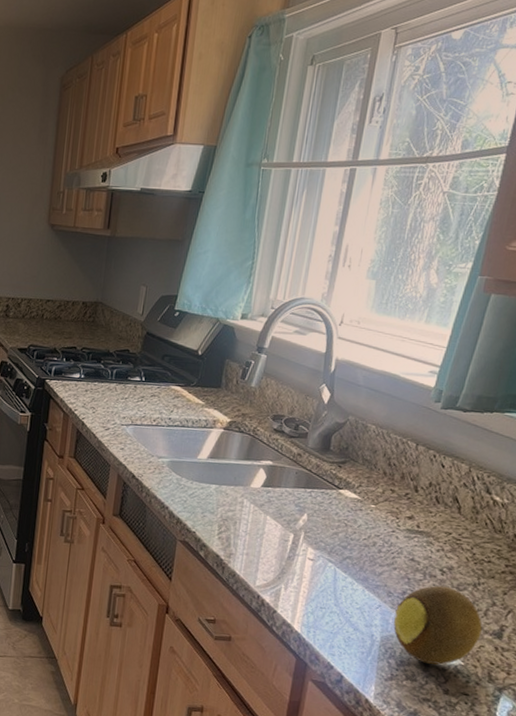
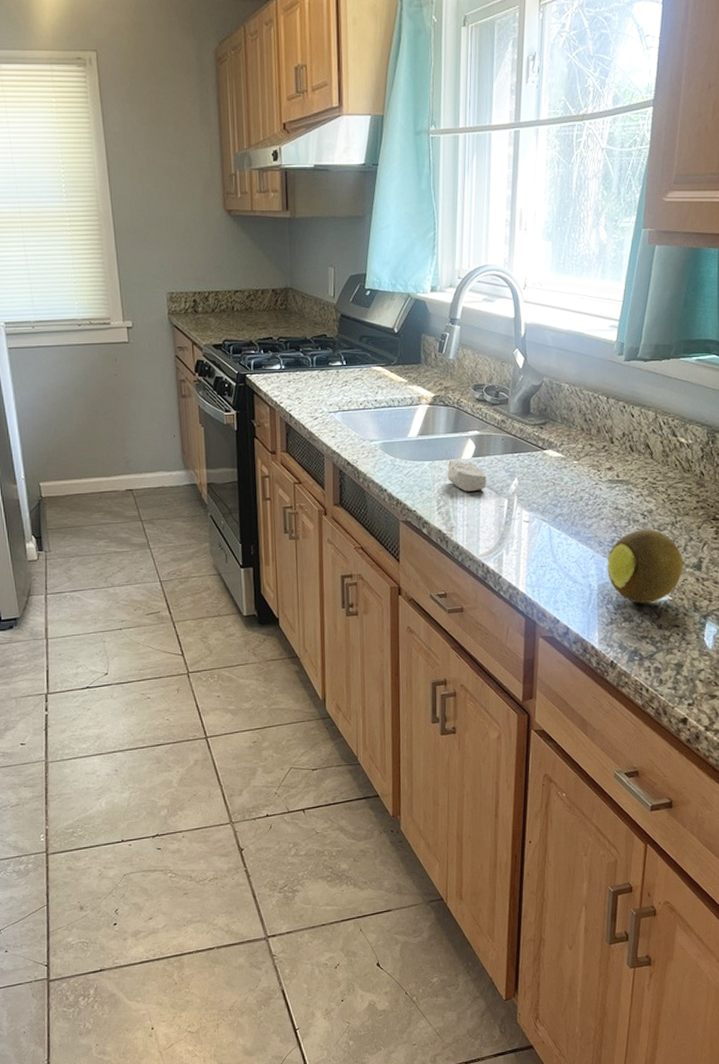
soap bar: none [233,486,275,521] -> present [447,459,487,492]

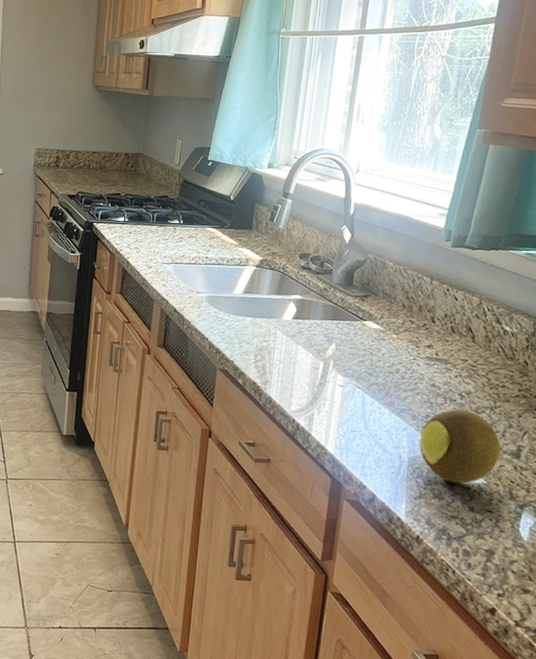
soap bar: present [447,459,487,492] -> none [267,318,305,351]

